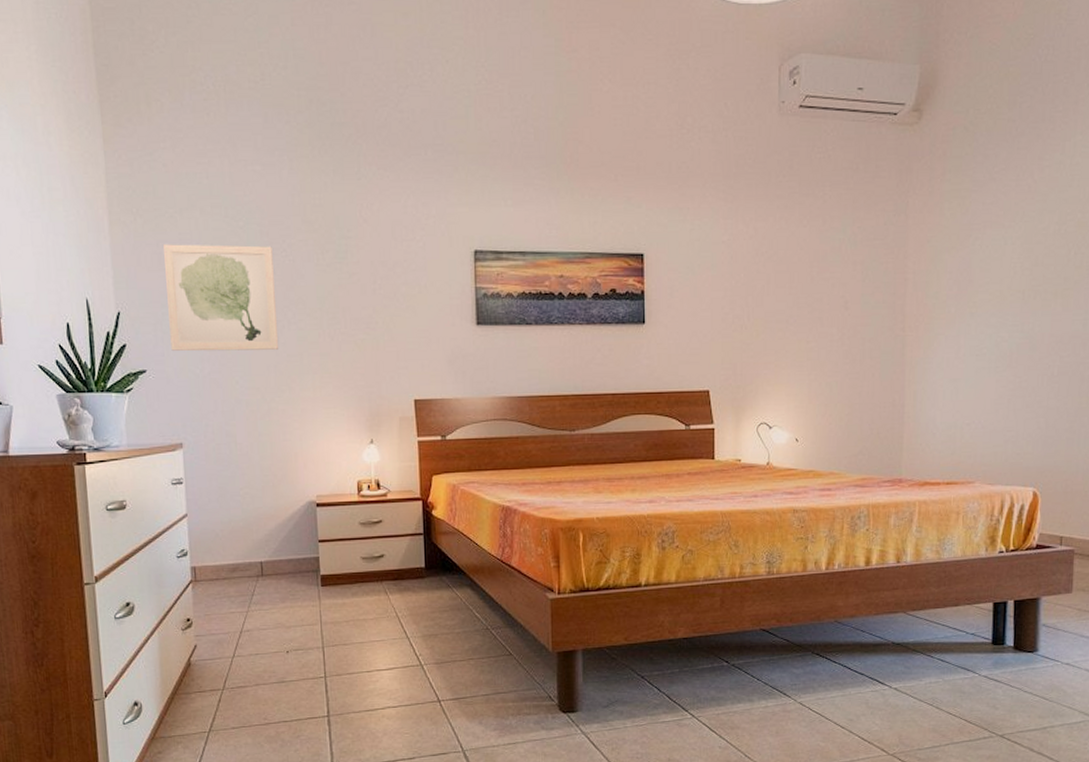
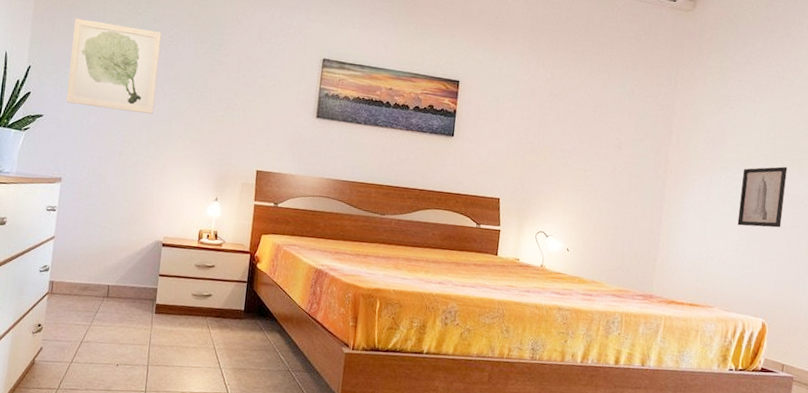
wall art: none [994,302,1049,381] -> present [737,166,788,228]

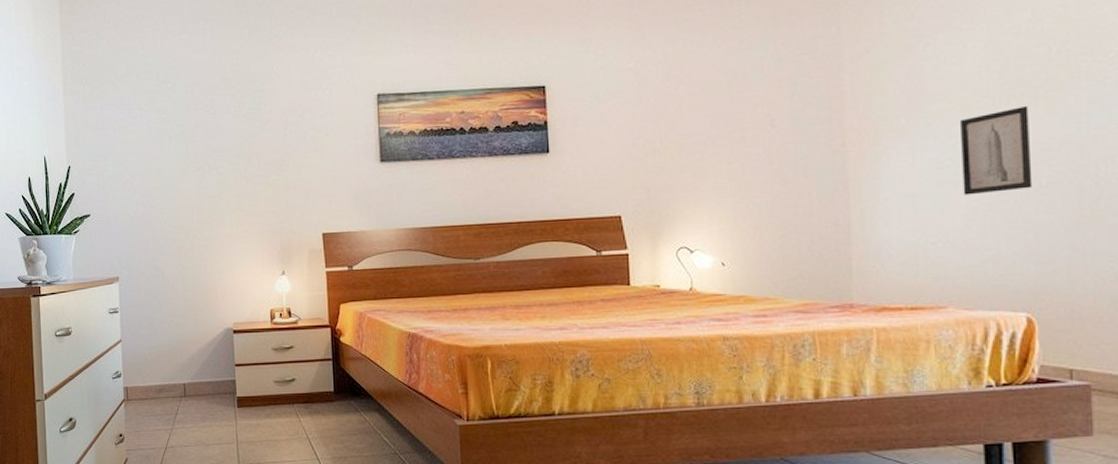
wall art: present [66,18,162,114] -> none [105,103,201,197]

